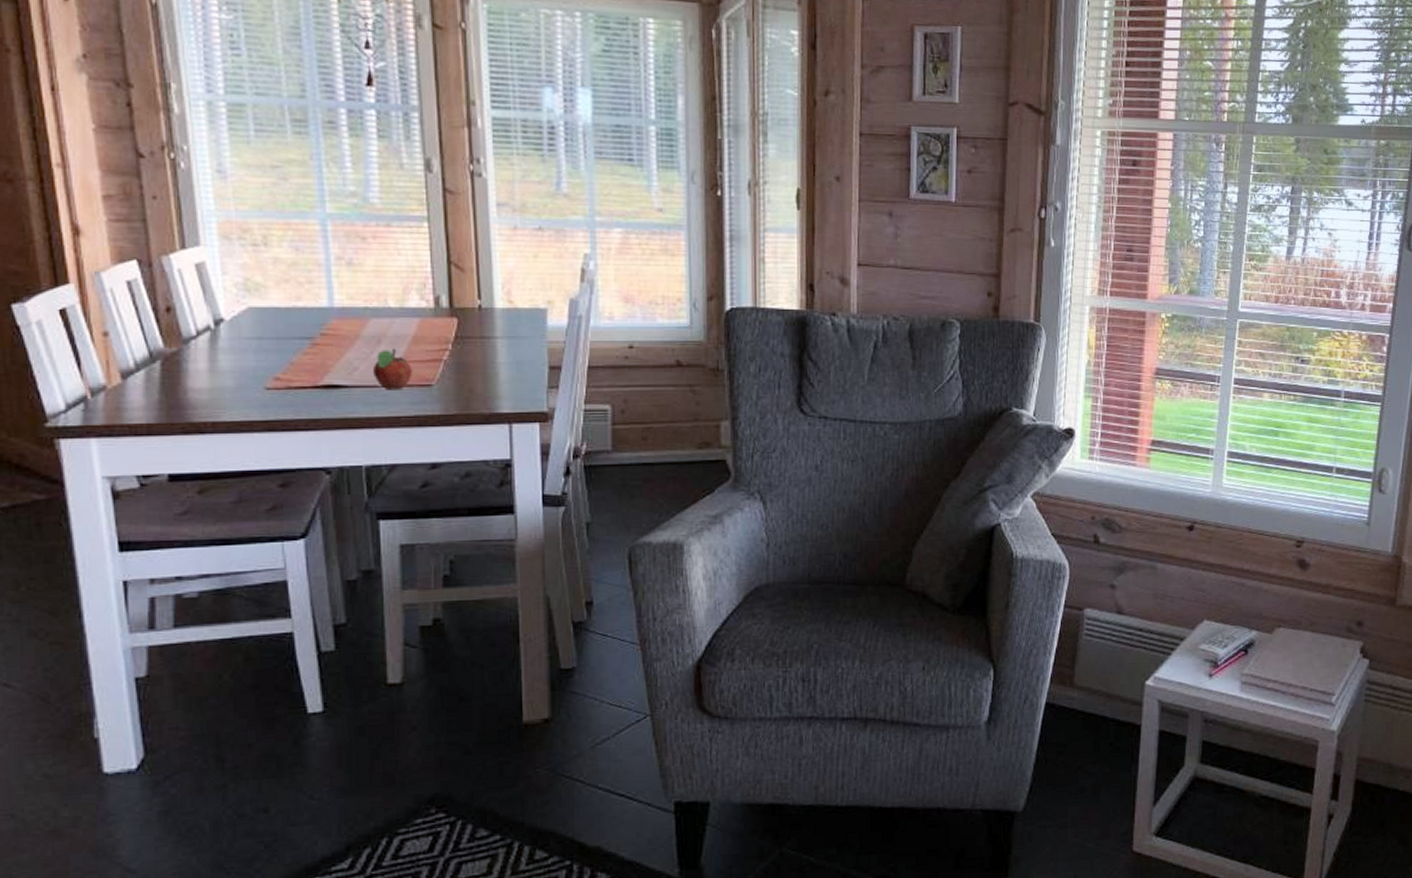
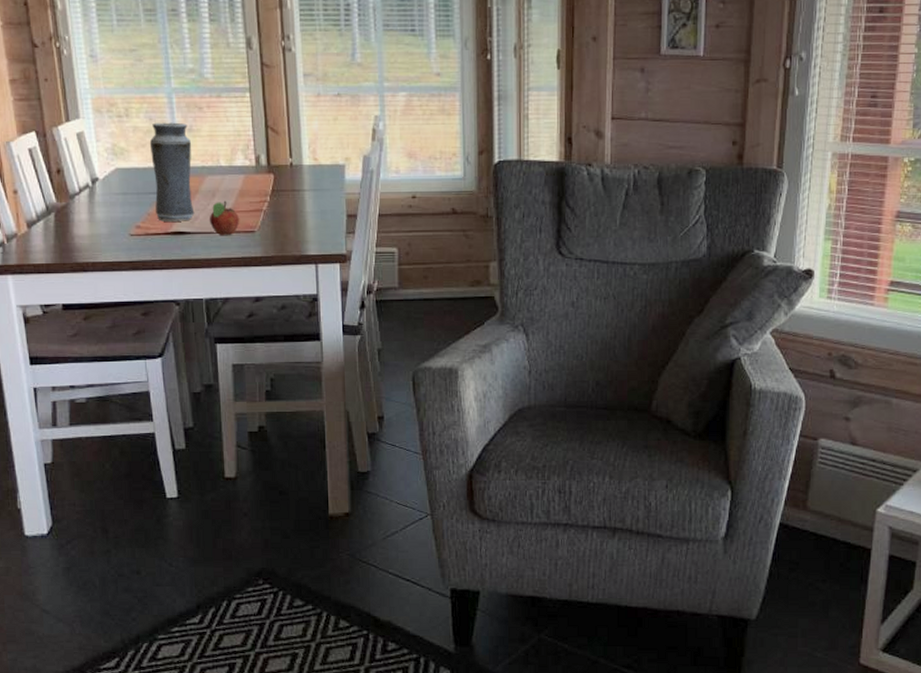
vase: none [295,254,354,373] -> present [149,122,195,222]

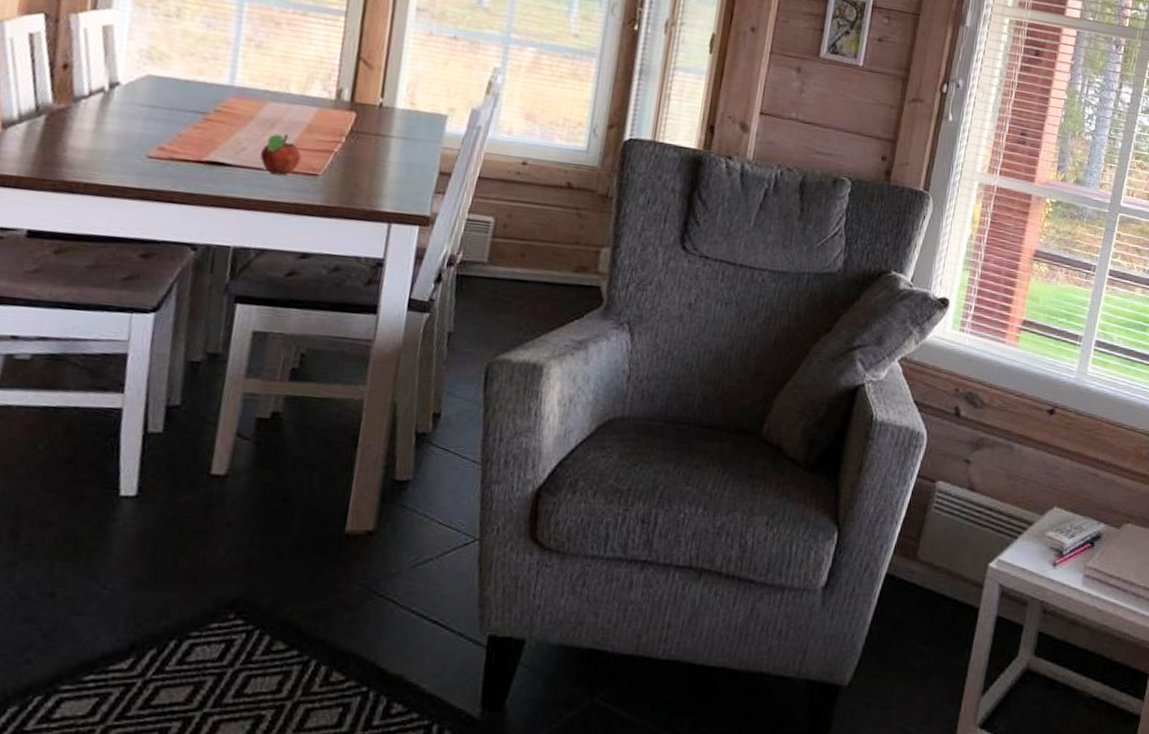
vase: present [149,122,195,222] -> none [190,30,258,151]

